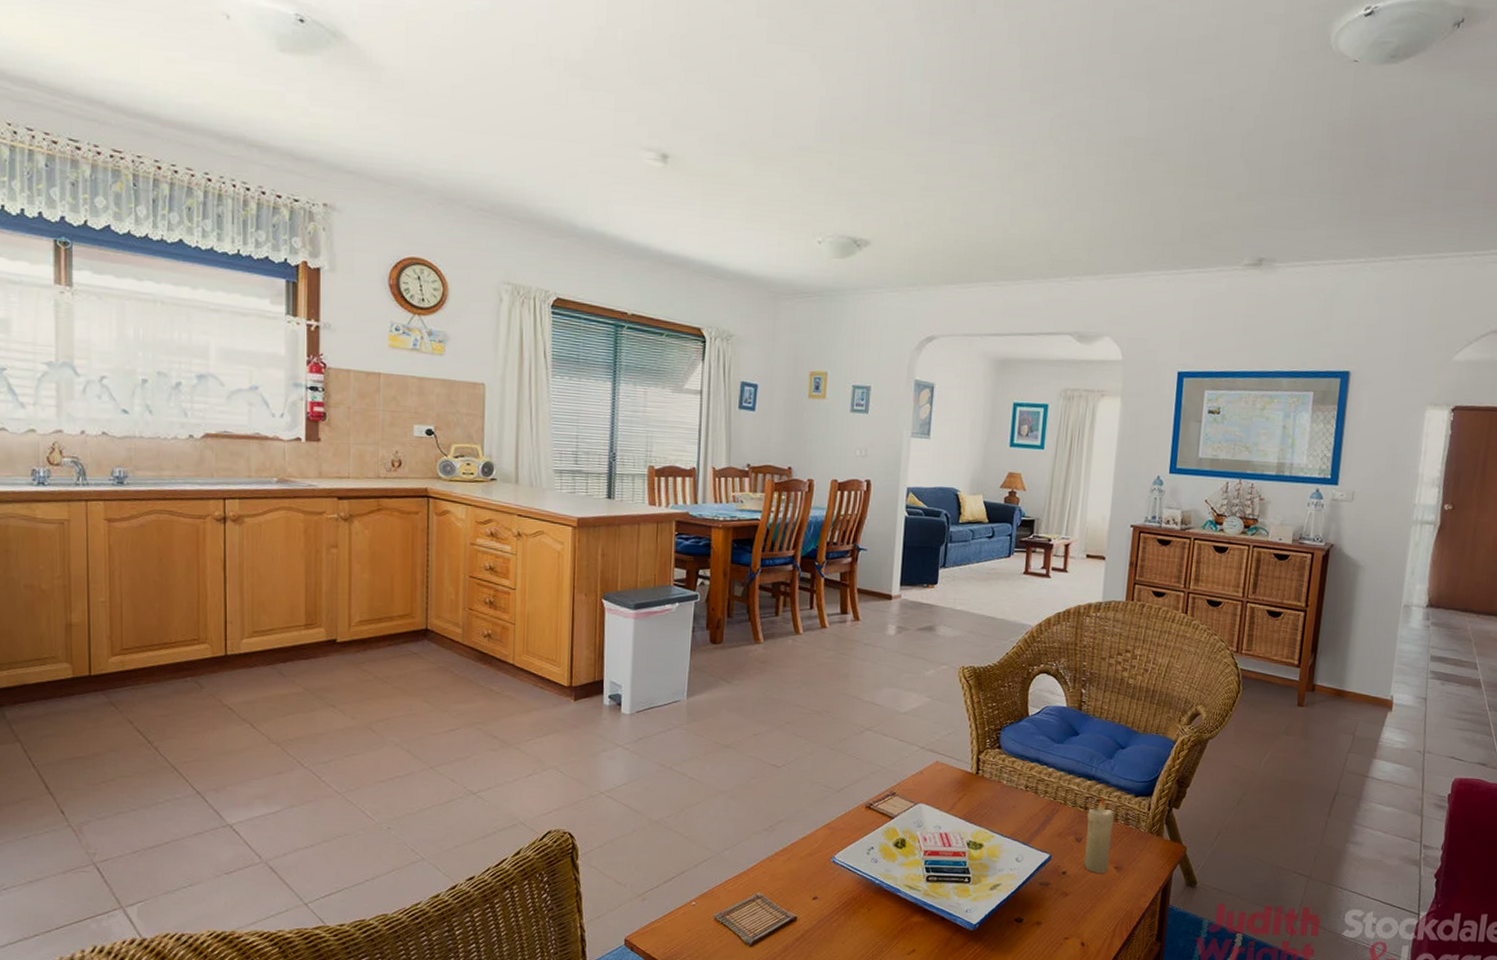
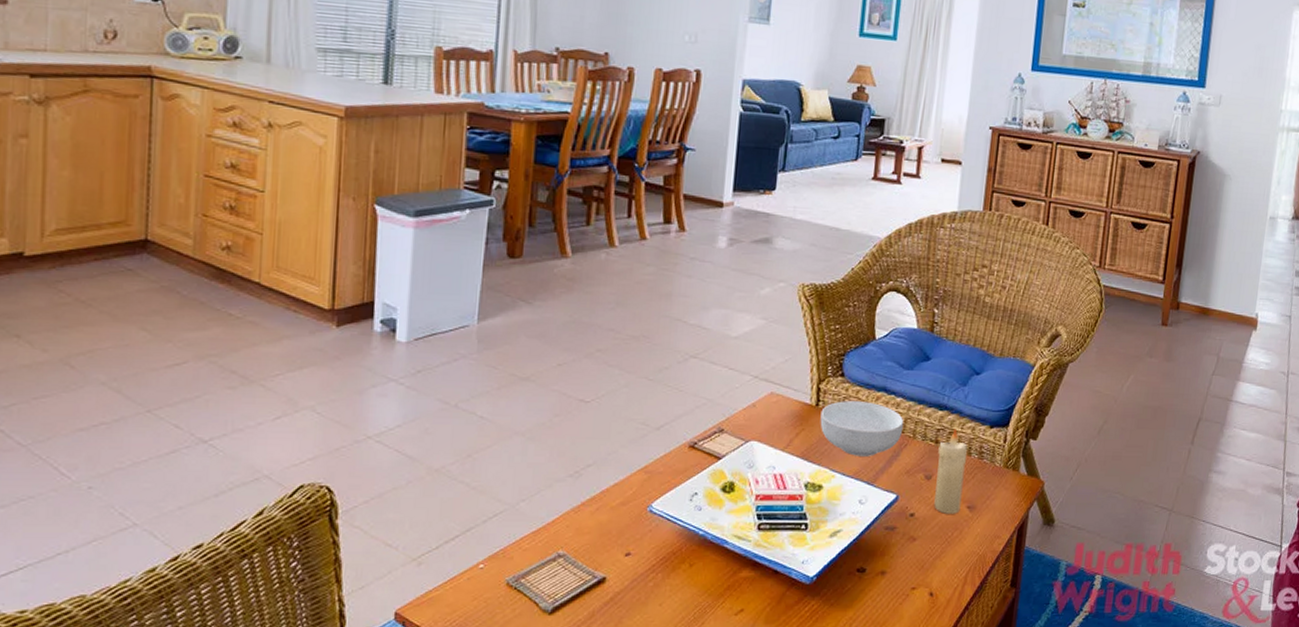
cereal bowl: none [980,770,1056,820] -> present [820,401,904,456]

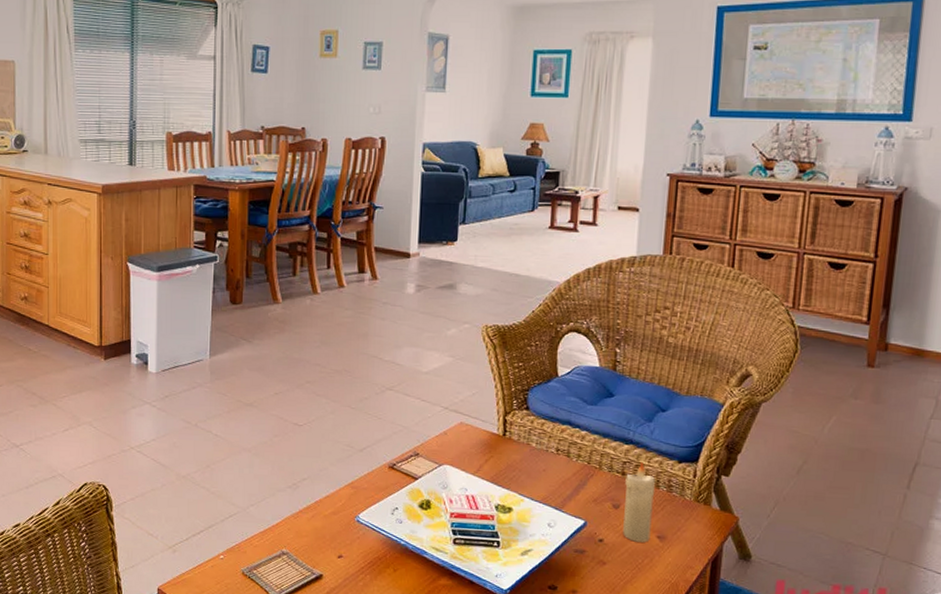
cereal bowl: present [820,401,904,456] -> none [507,432,590,484]

